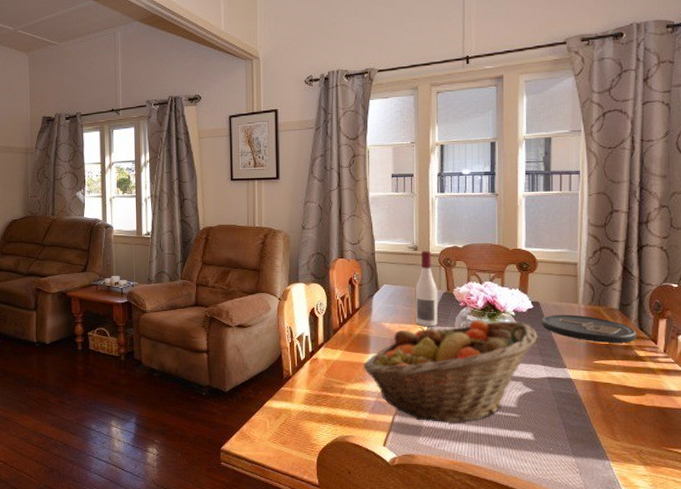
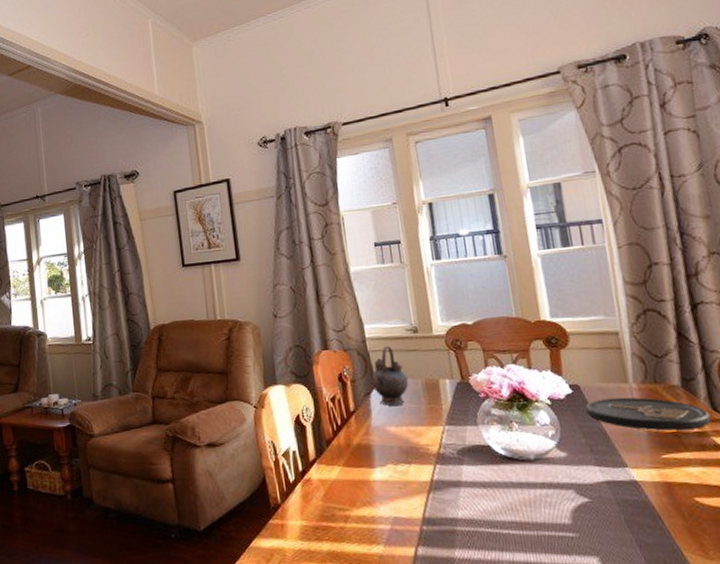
fruit basket: present [363,320,538,423] -> none [368,411,585,551]
teapot: none [374,259,405,306] -> present [370,346,409,406]
wine bottle: present [415,251,438,327] -> none [421,332,456,428]

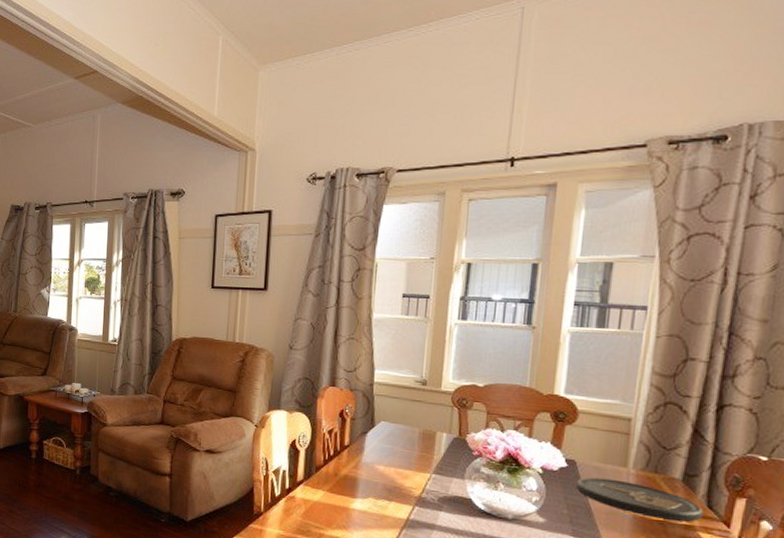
teapot: present [370,346,409,406] -> none [369,393,407,448]

